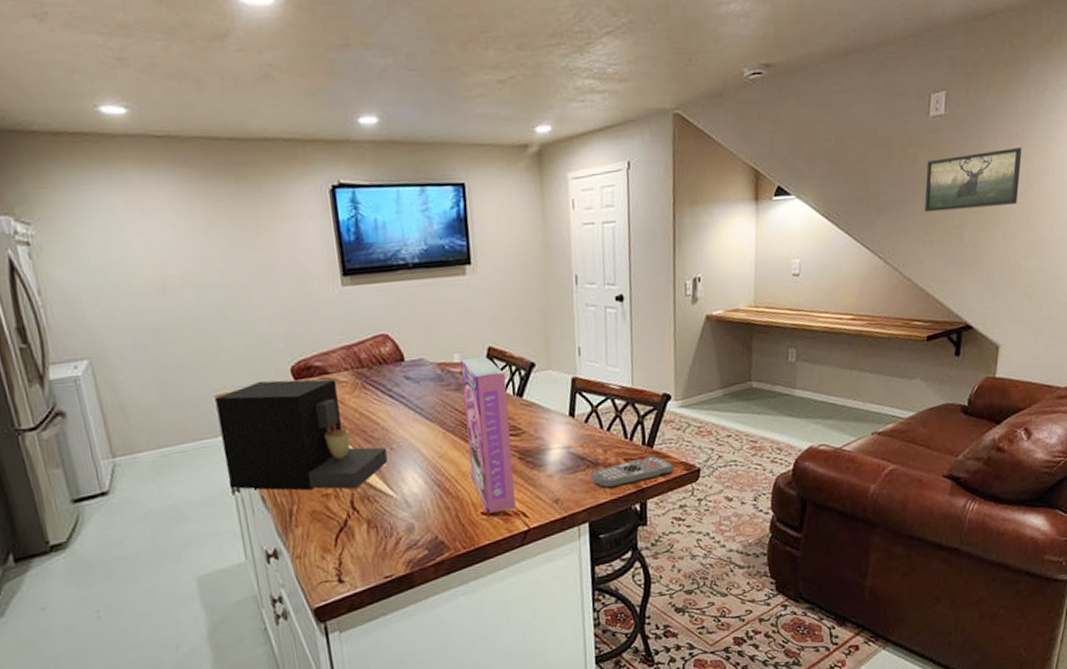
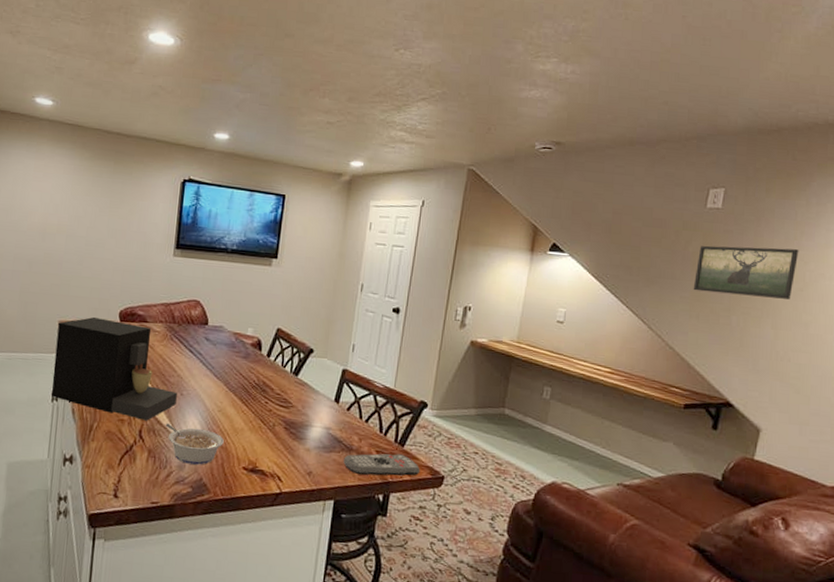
legume: none [380,482,454,525] -> present [165,423,224,465]
cereal box: present [461,356,515,514] -> none [241,333,287,471]

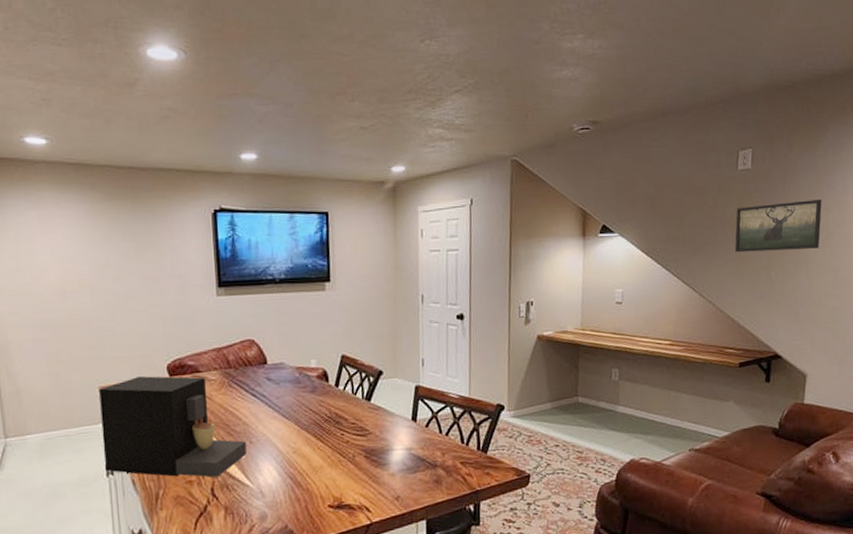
legume: present [165,423,224,465] -> none [238,474,304,514]
remote control: present [343,453,421,476] -> none [429,461,507,489]

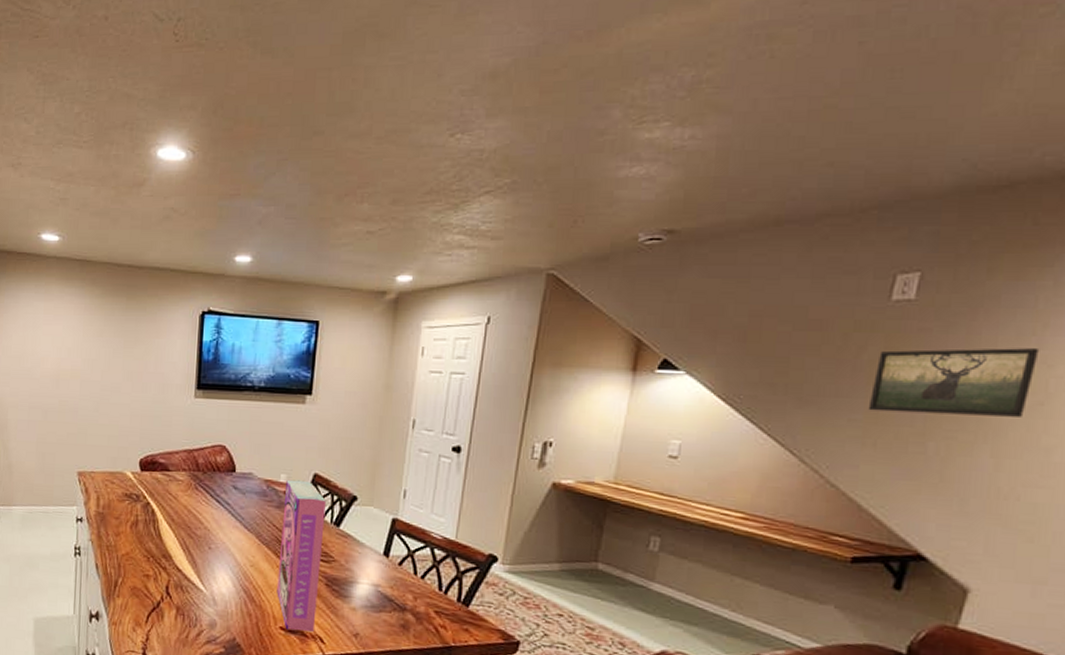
coffee maker: present [99,376,247,478] -> none [73,467,205,576]
cereal box: none [317,363,360,507] -> present [277,479,326,632]

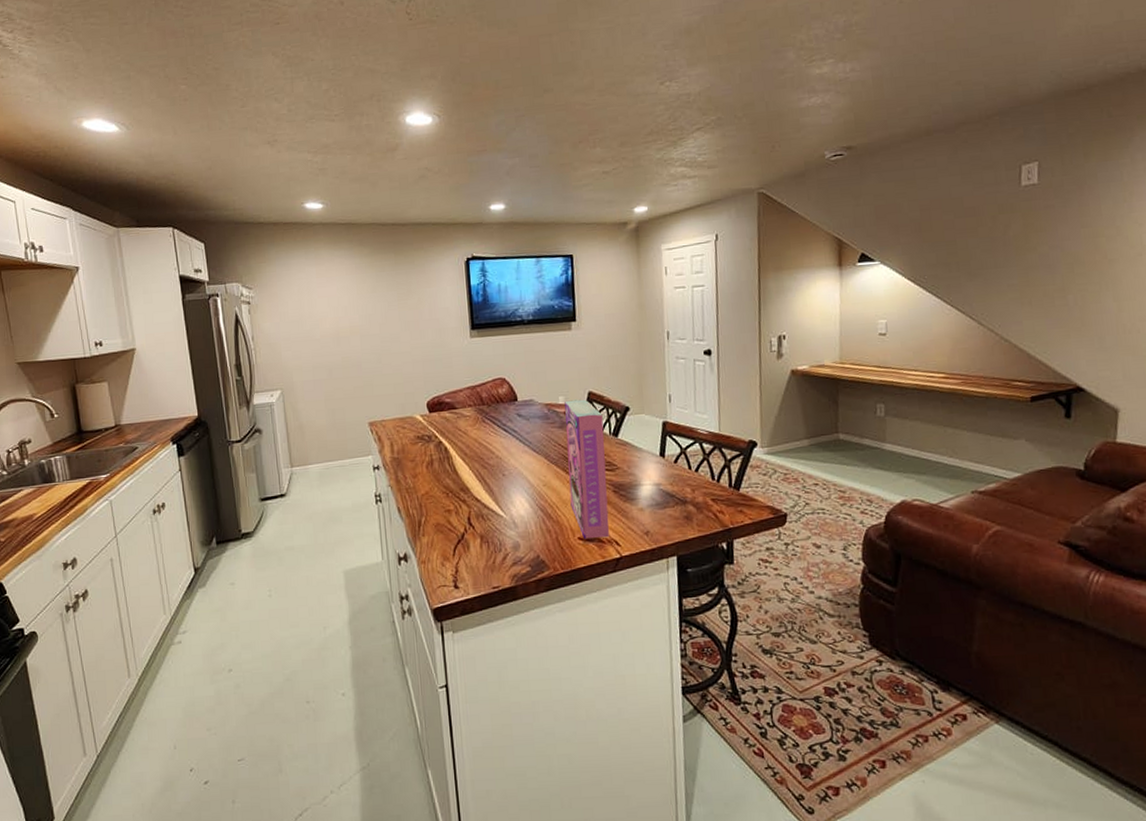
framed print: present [868,348,1040,417] -> none [1020,212,1131,276]

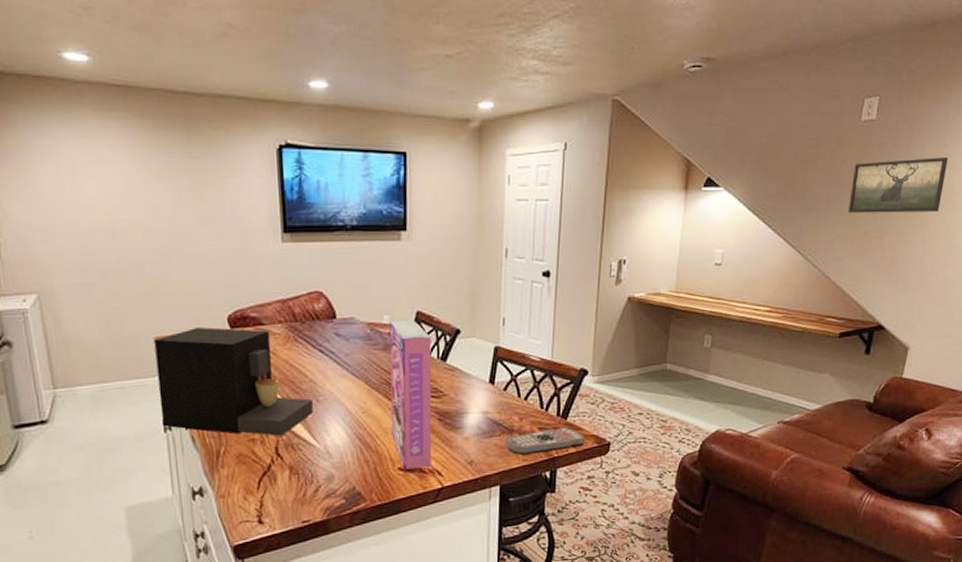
coffee maker: none [368,412,500,507] -> present [154,327,313,436]
remote control: none [679,498,761,526] -> present [505,427,586,455]
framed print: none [1020,212,1131,276] -> present [848,157,949,214]

